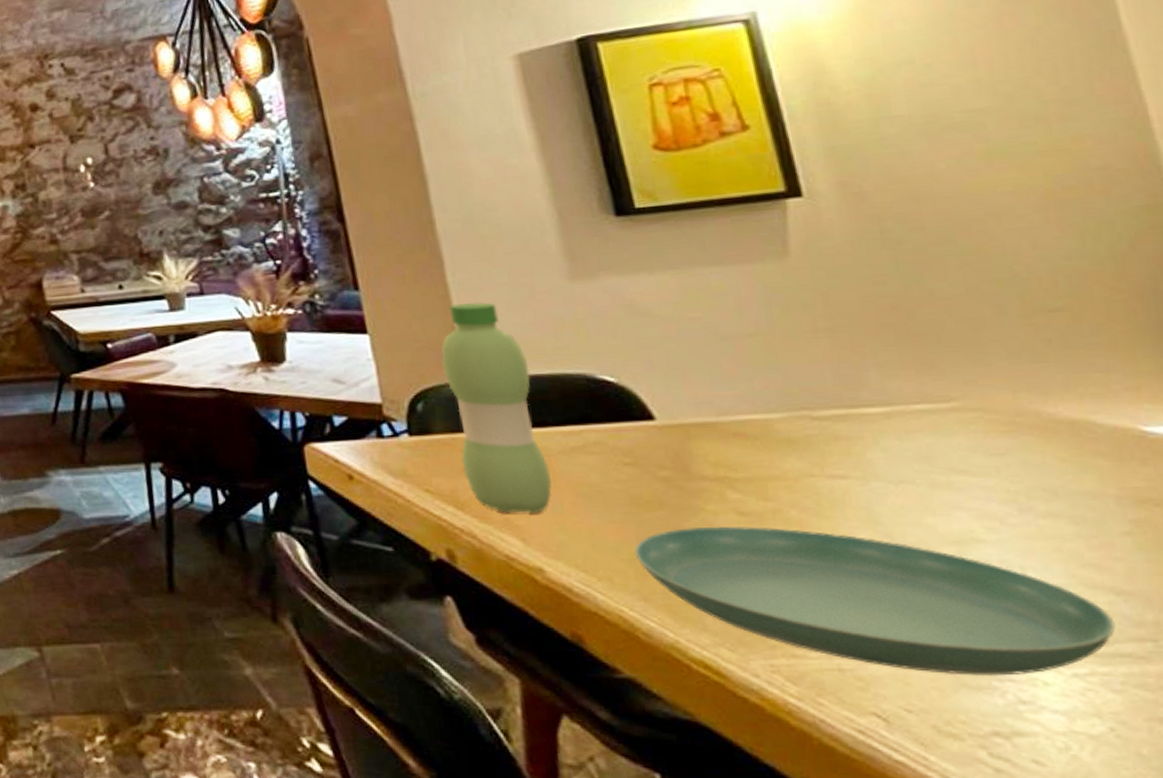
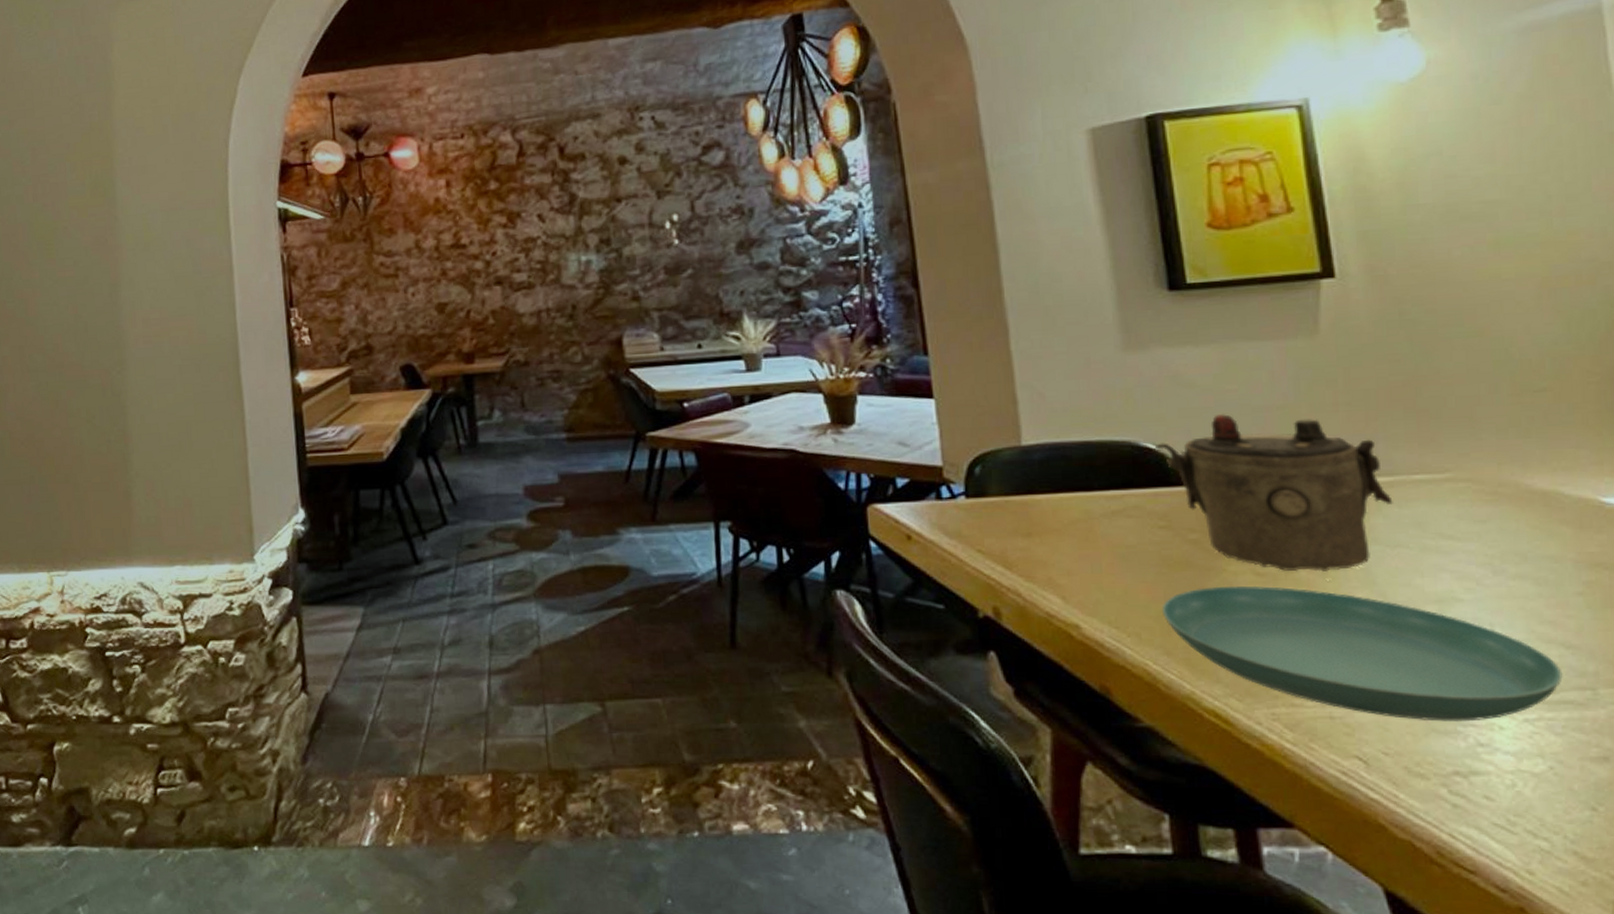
water bottle: present [440,302,553,514] -> none [1000,370,1093,574]
teapot: none [612,342,892,511] -> present [1154,413,1393,572]

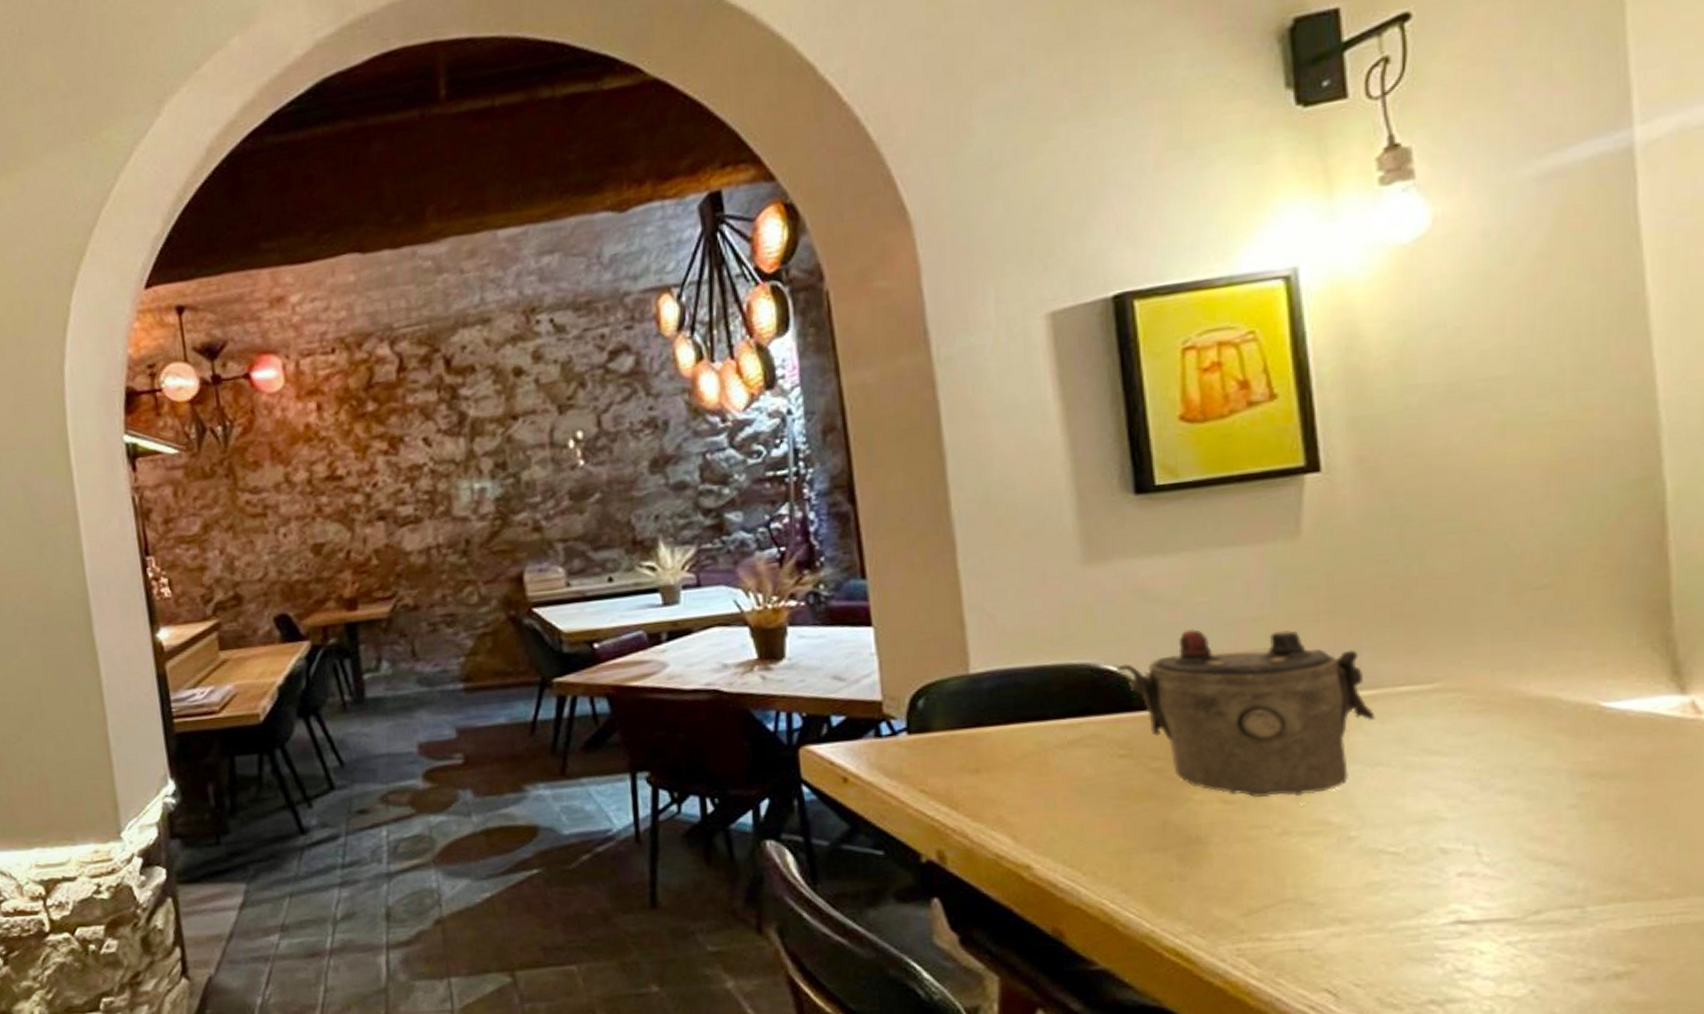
saucer: present [1161,585,1563,722] -> none [1120,814,1550,949]

